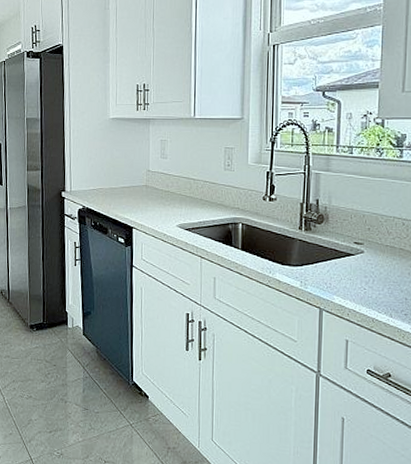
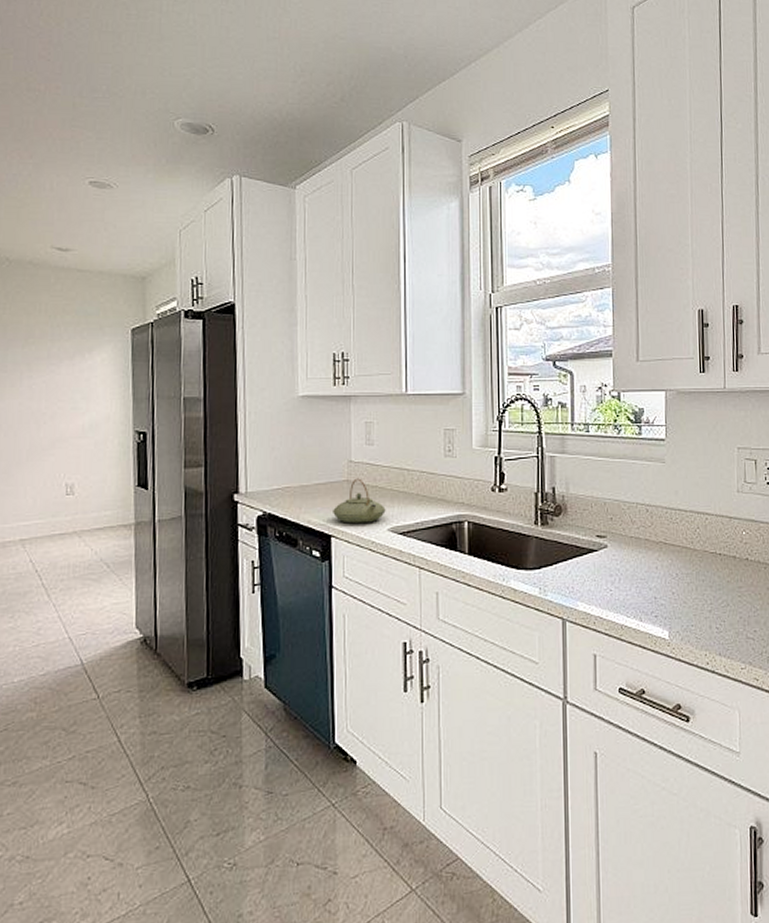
teapot: none [134,184,175,220] -> present [333,478,386,524]

